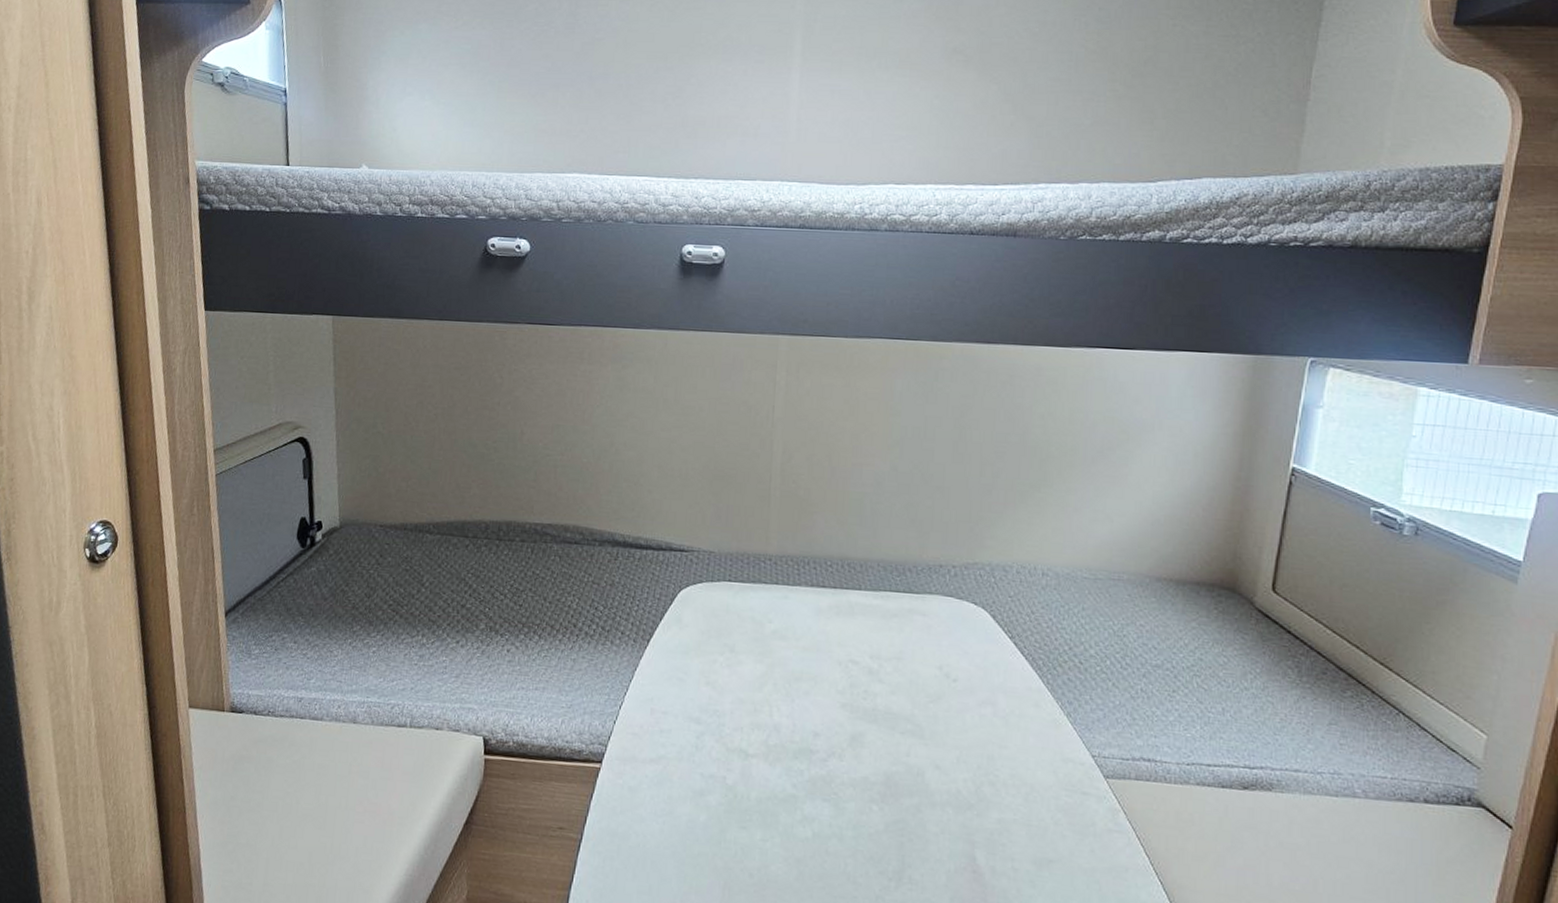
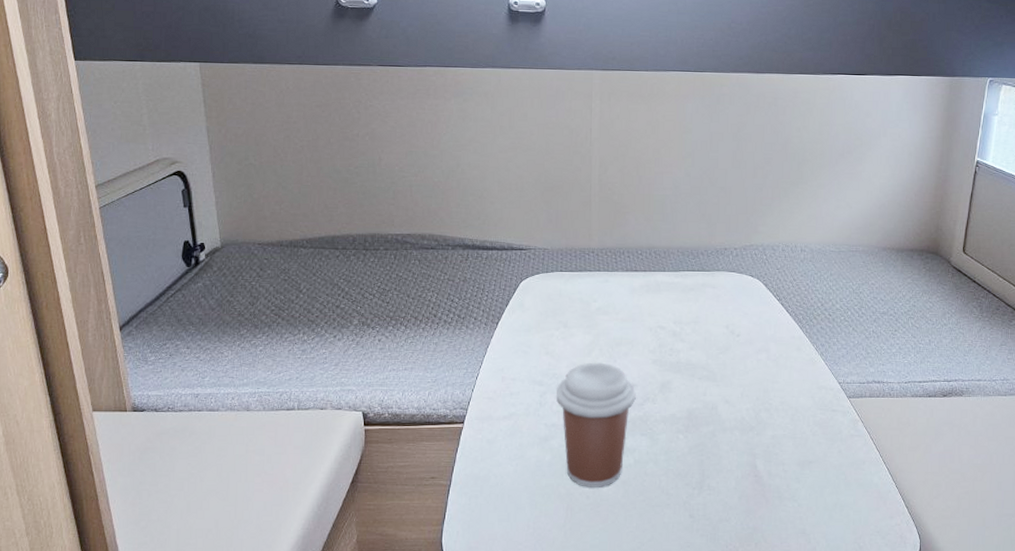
coffee cup: none [717,699,818,864] -> present [556,362,636,487]

